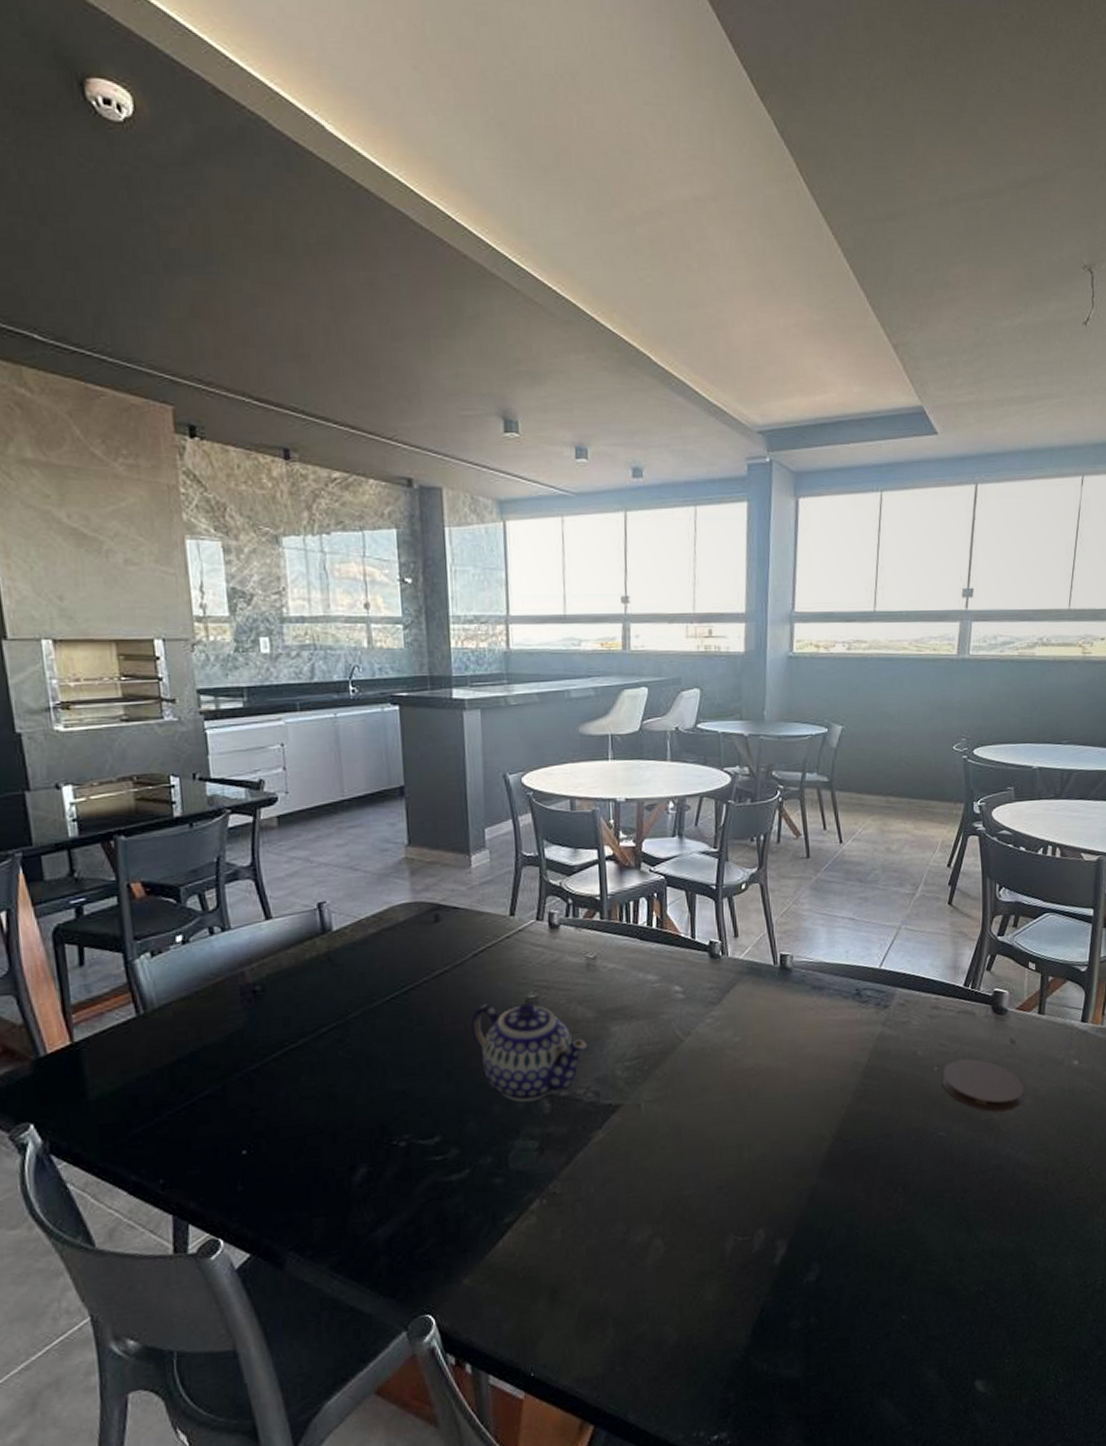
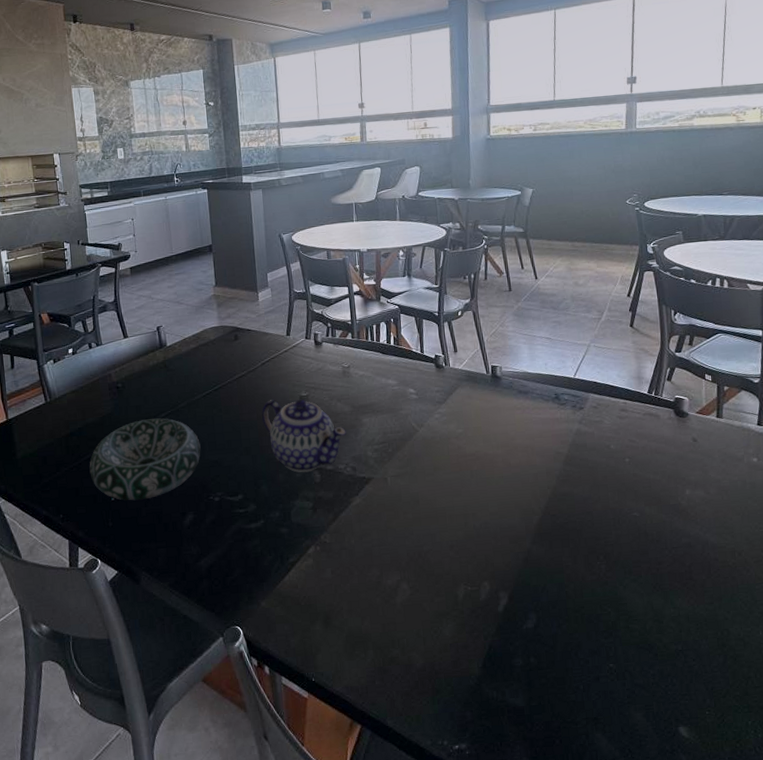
decorative bowl: none [207,1034,381,1154] -> present [89,418,201,501]
coaster: present [942,1058,1024,1112] -> none [633,453,708,499]

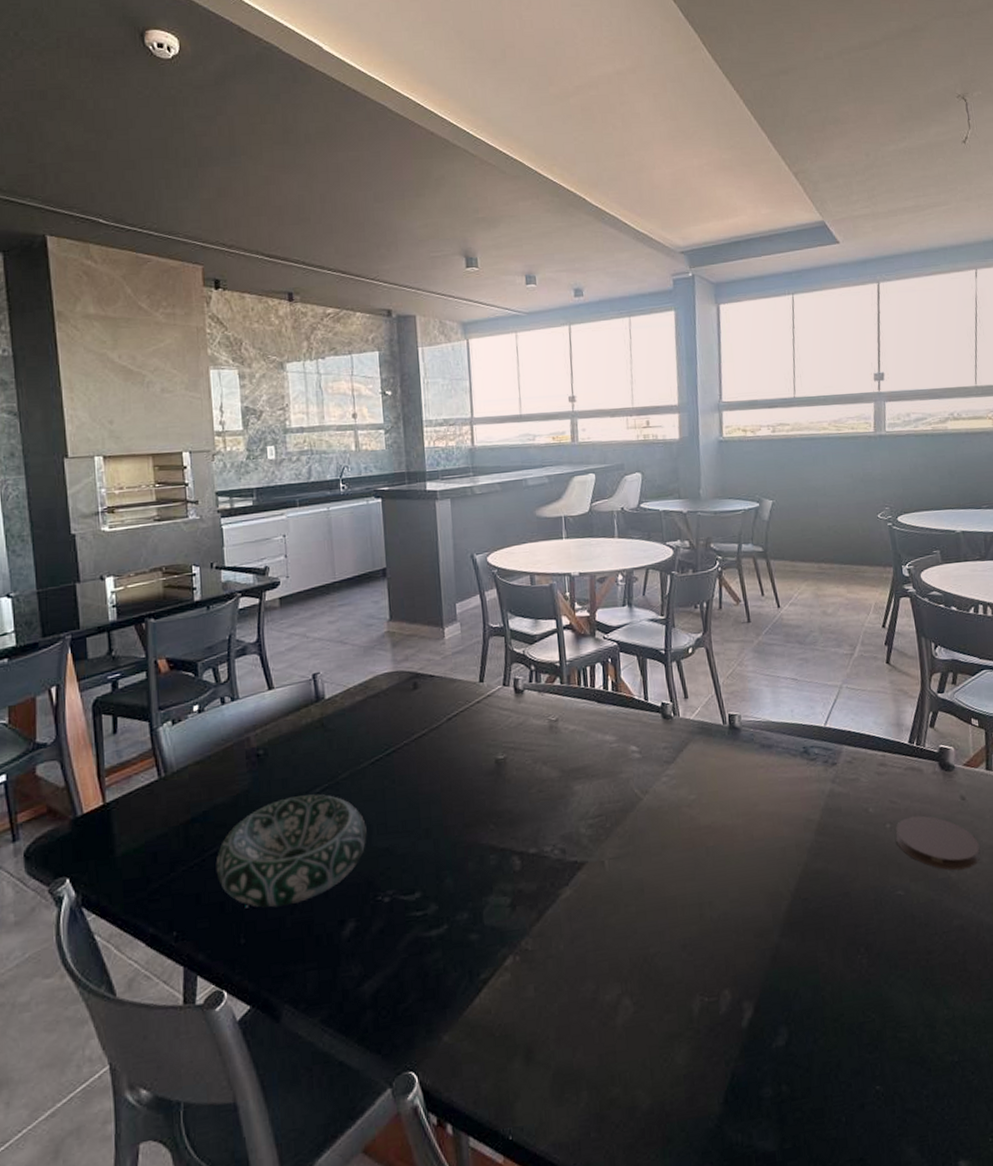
teapot: present [262,399,346,473] -> none [447,763,554,860]
coaster: none [633,453,708,499] -> present [896,815,980,871]

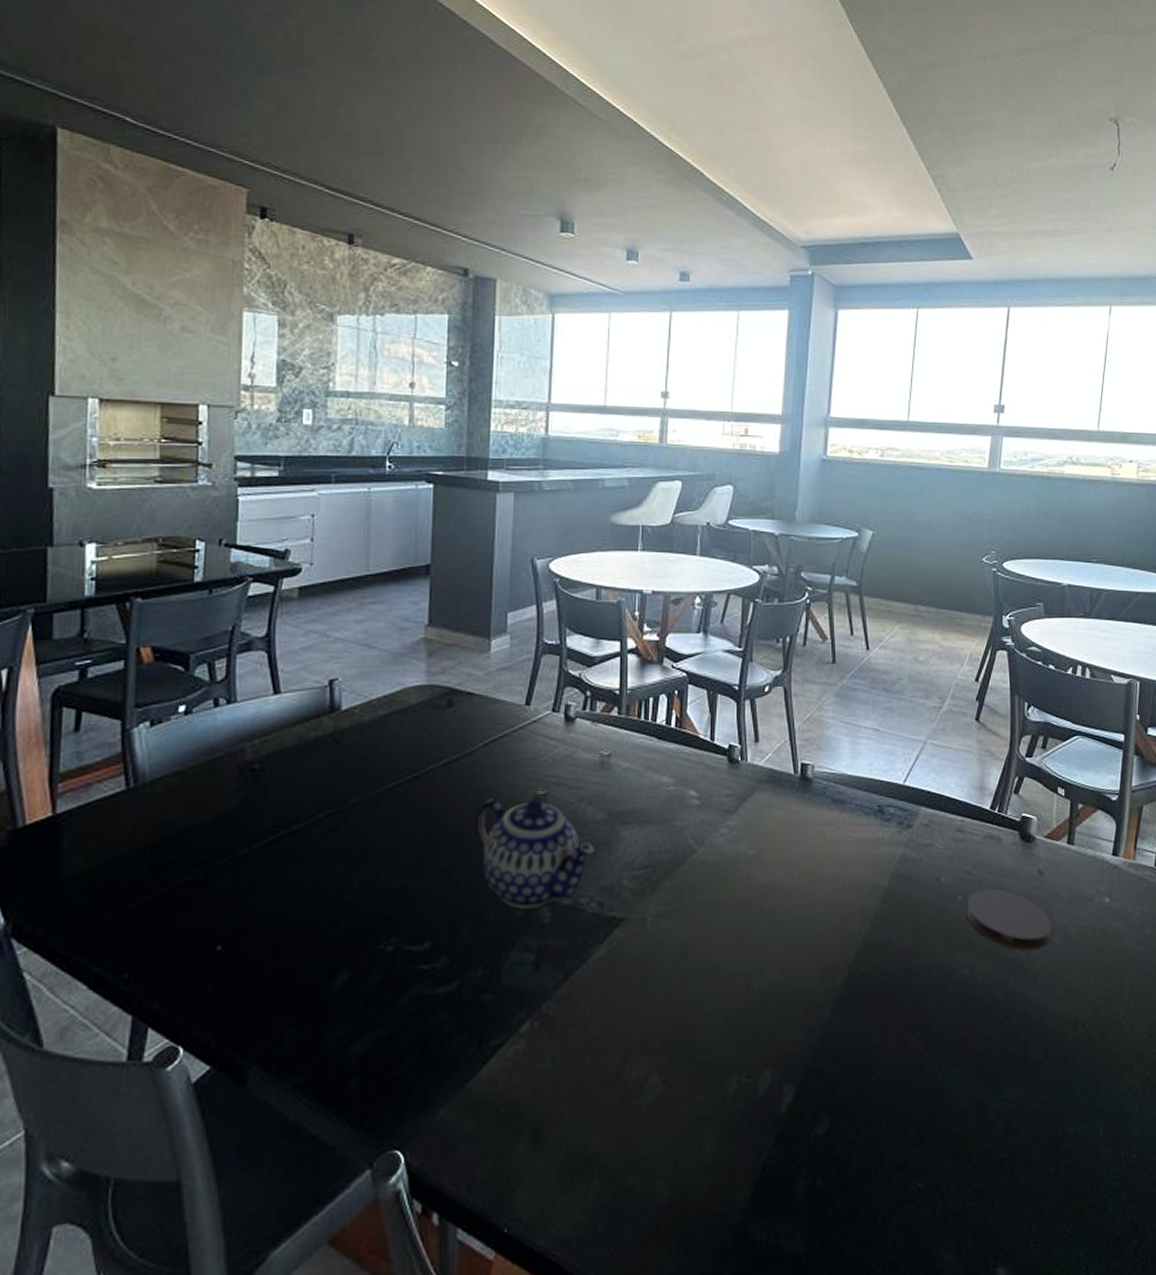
decorative bowl: present [216,794,367,908] -> none [185,820,375,951]
teapot: none [447,763,554,860] -> present [475,798,596,910]

